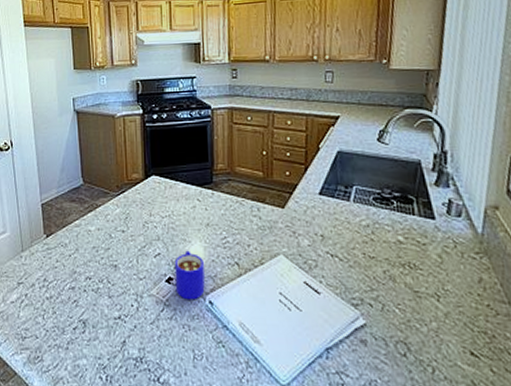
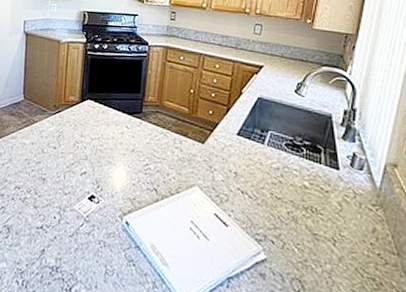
mug: present [174,250,205,300] -> none [96,172,125,219]

